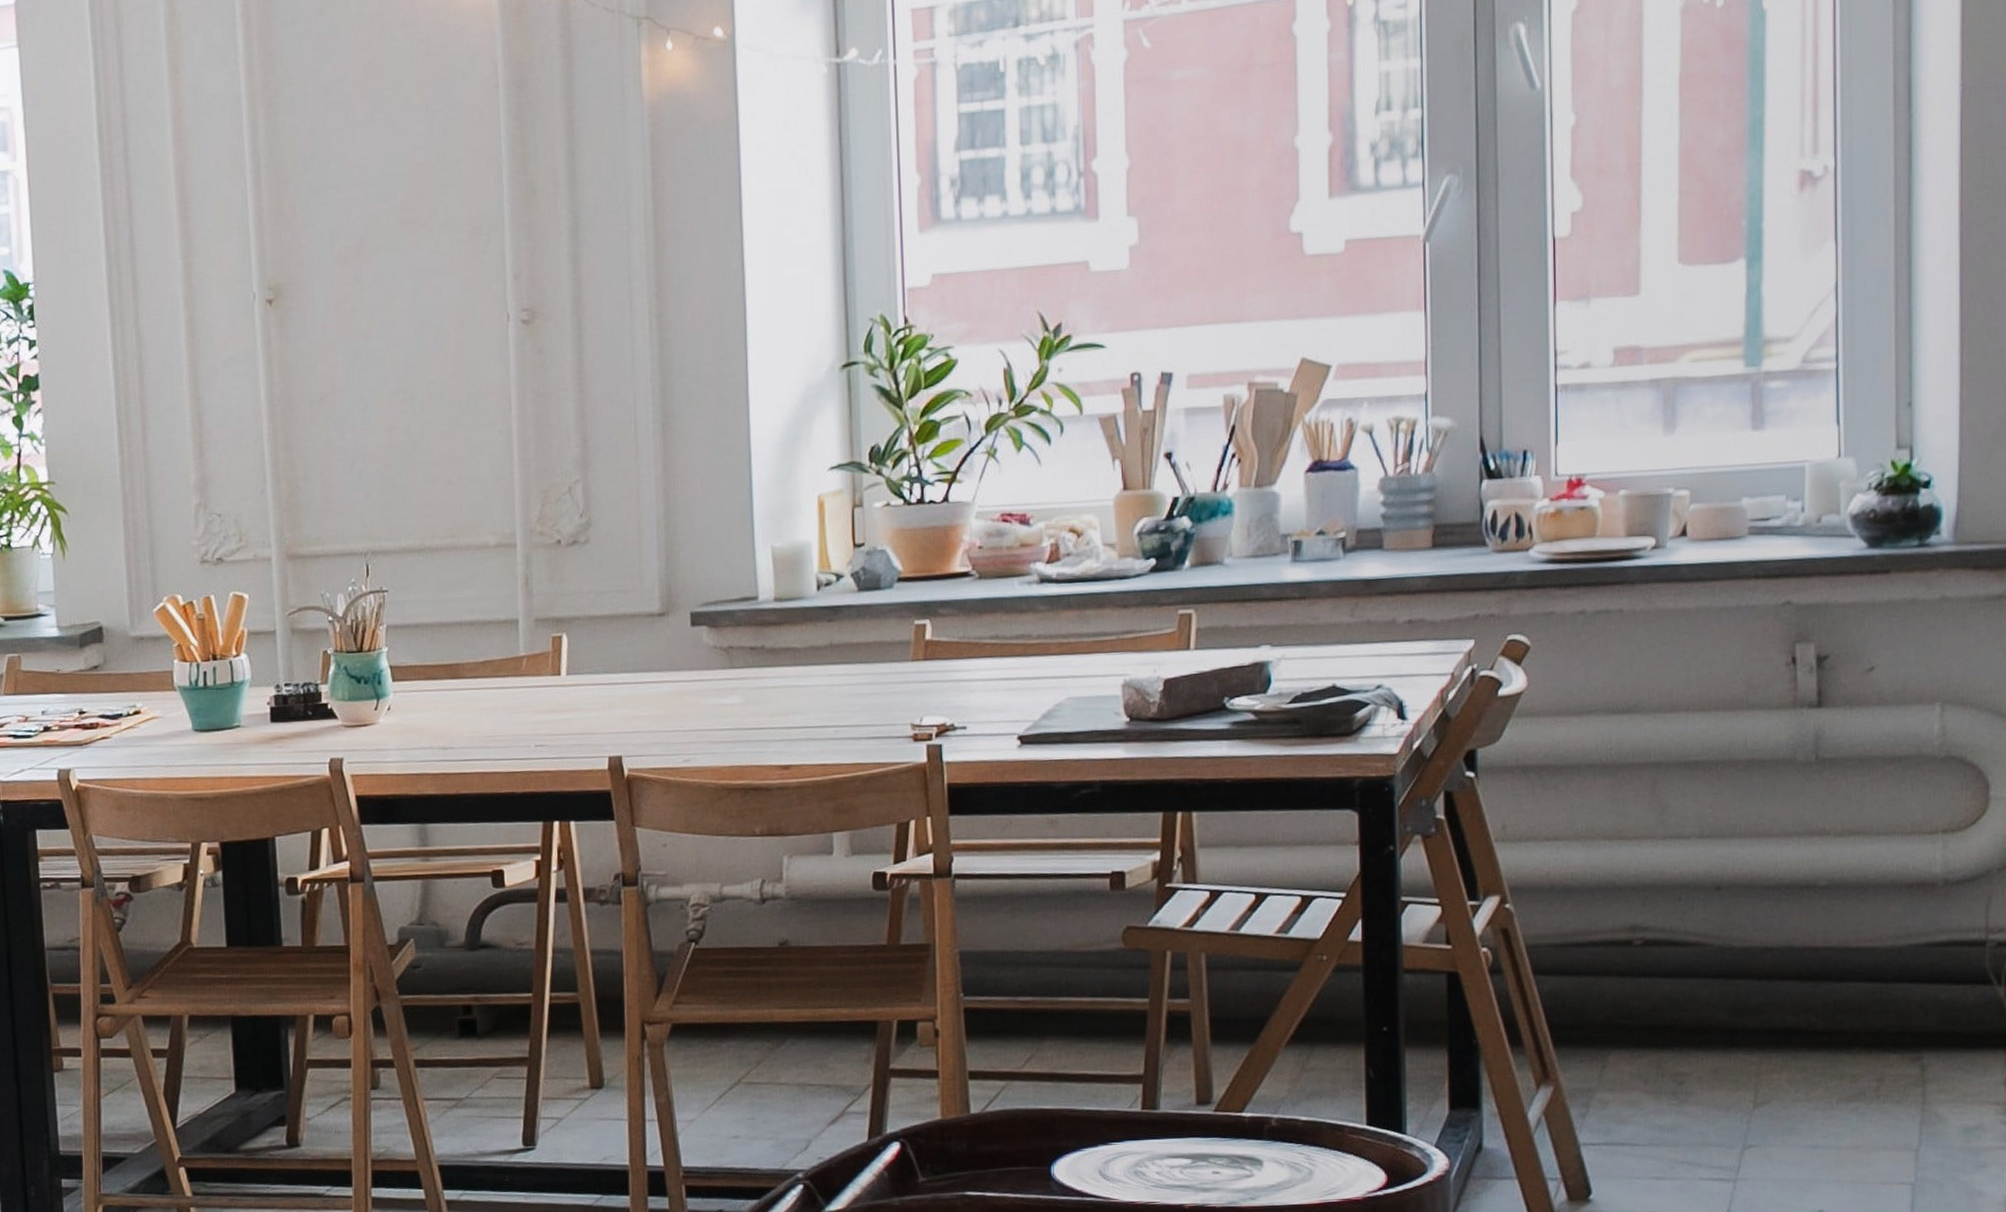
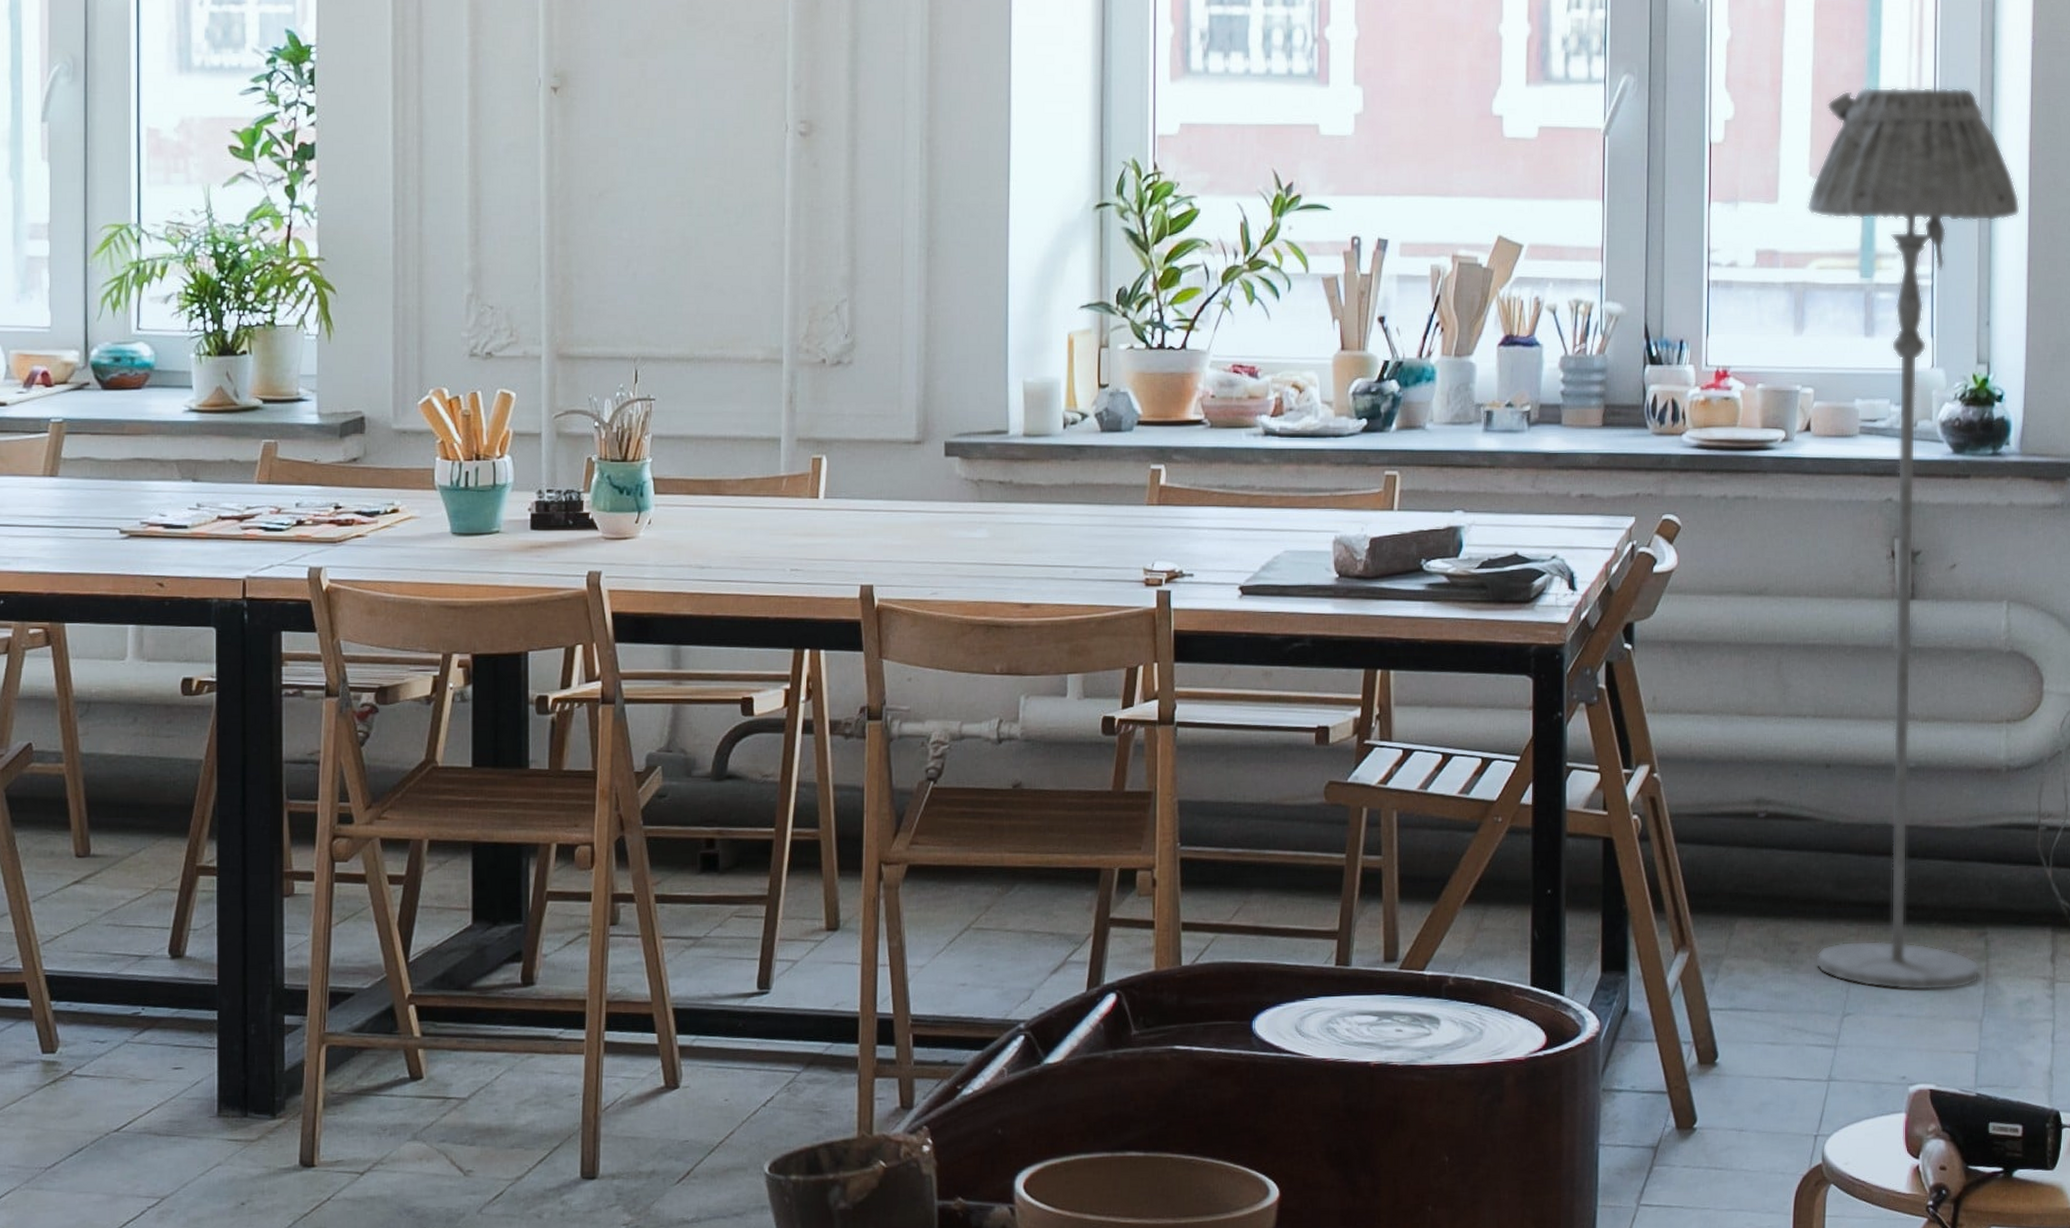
floor lamp: none [1675,148,1950,1121] -> present [1806,86,2021,991]

